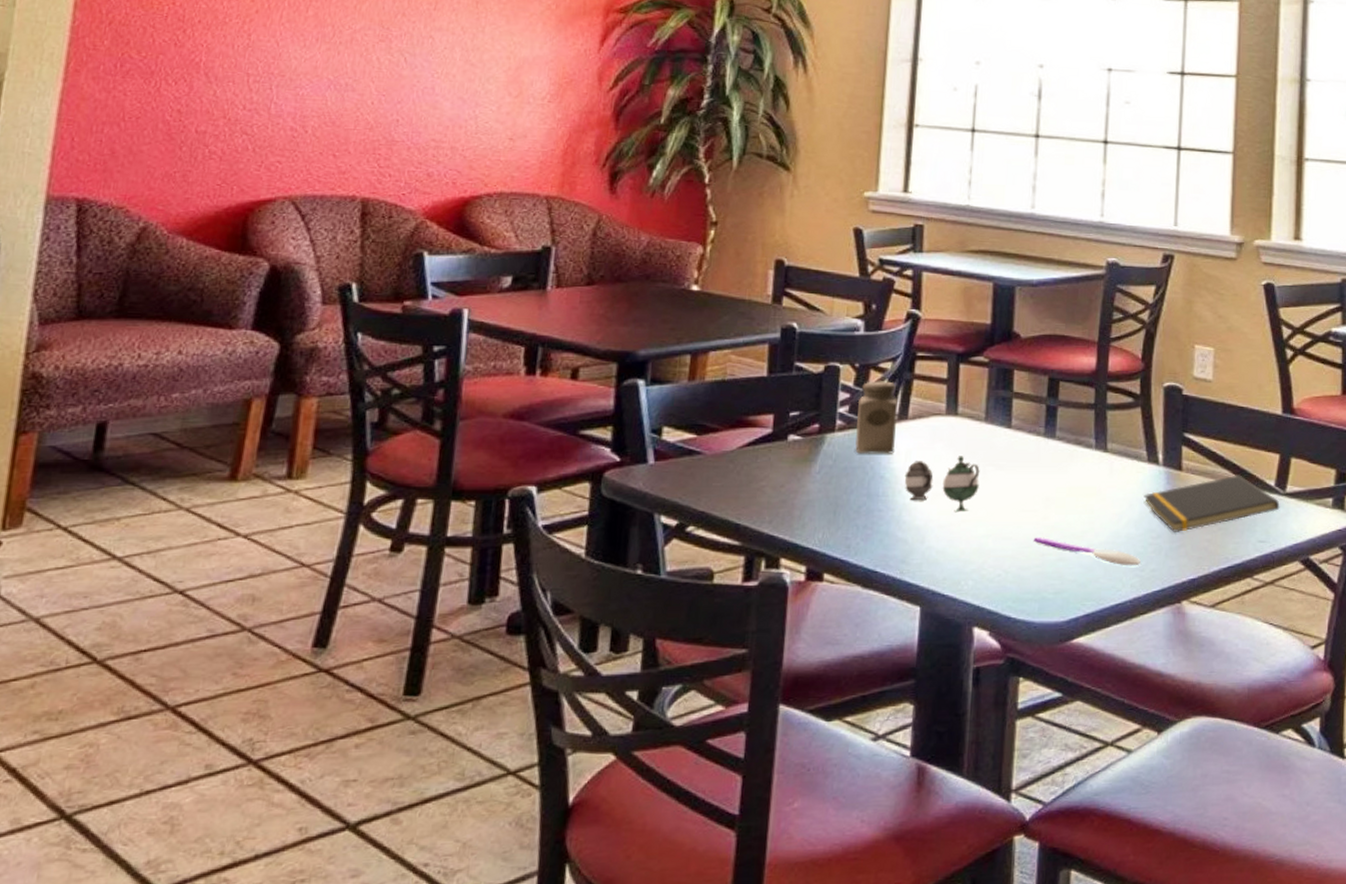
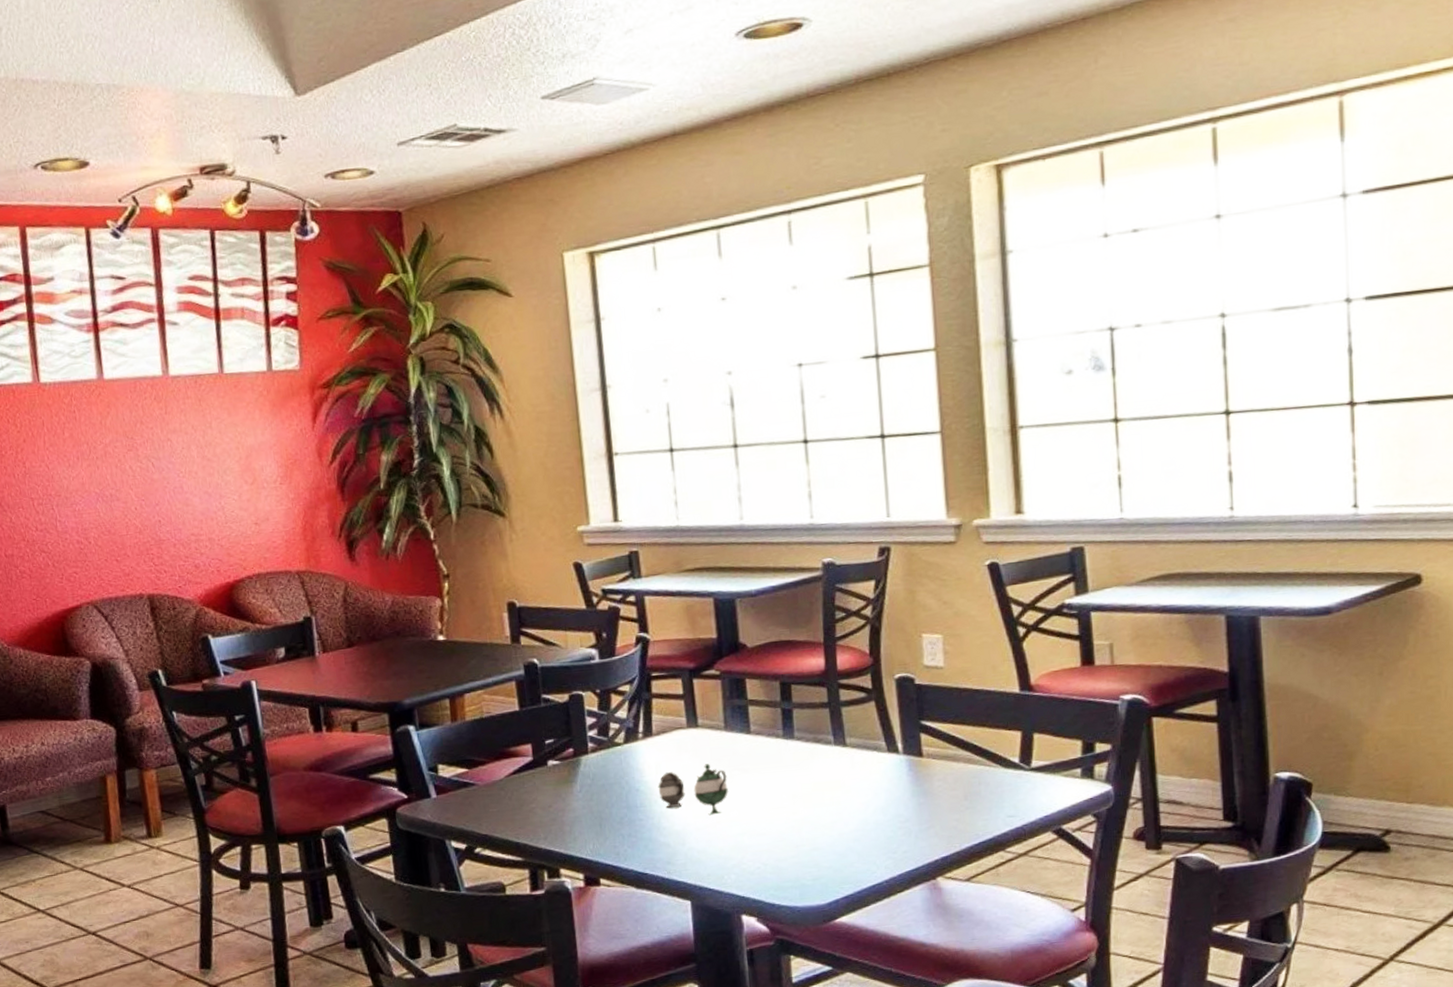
salt shaker: present [855,381,898,454] -> none [604,702,645,771]
spoon: present [1034,537,1141,566] -> none [787,830,892,850]
notepad: present [1144,475,1280,532] -> none [887,755,1027,815]

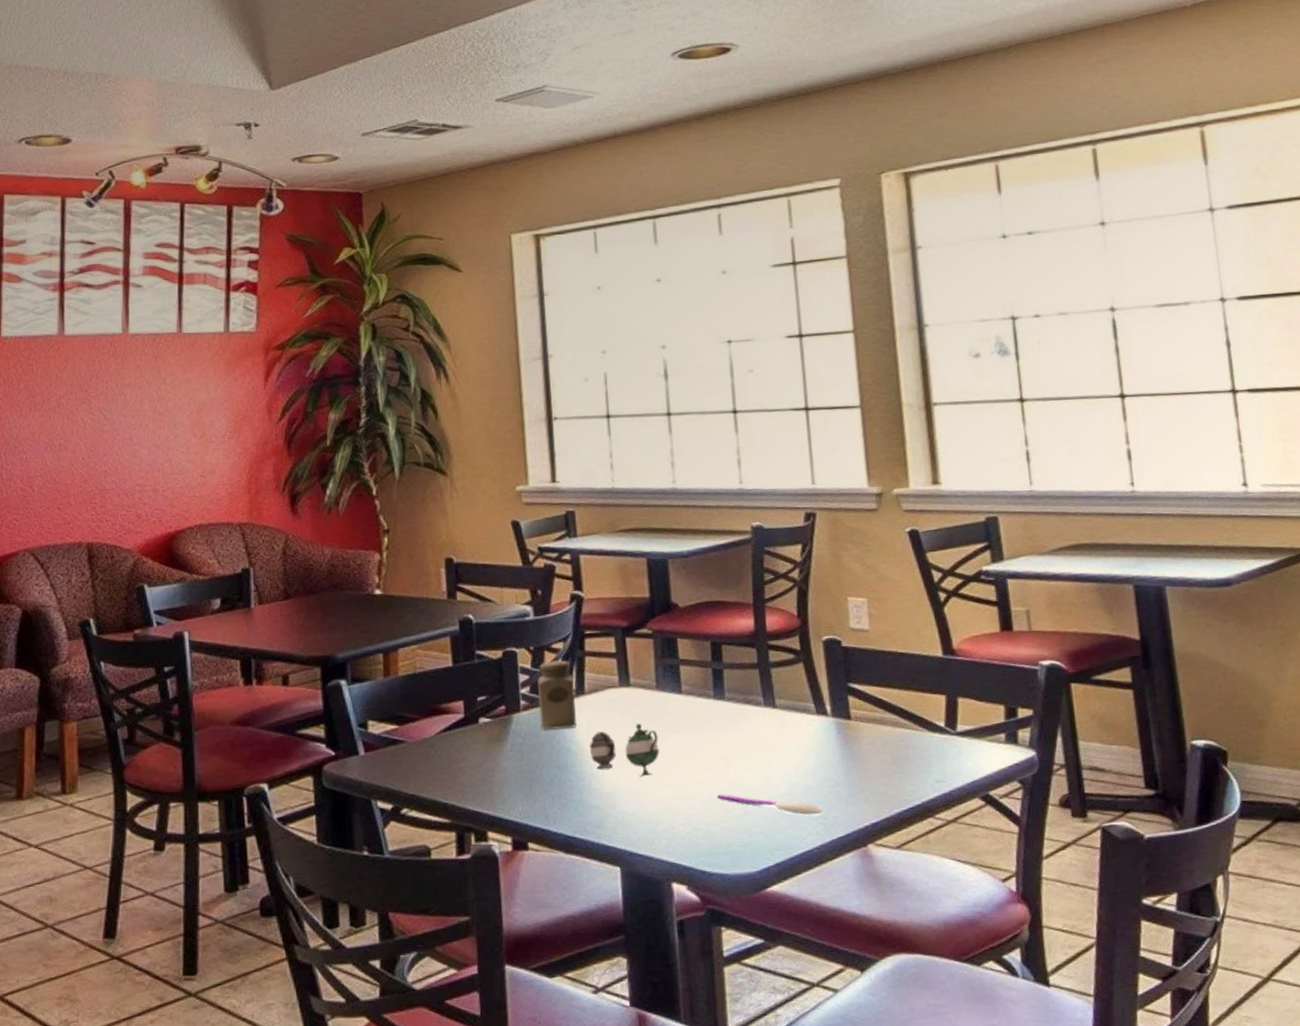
salt shaker: none [604,702,645,771] -> present [537,660,577,730]
spoon: none [787,830,892,850] -> present [717,794,822,815]

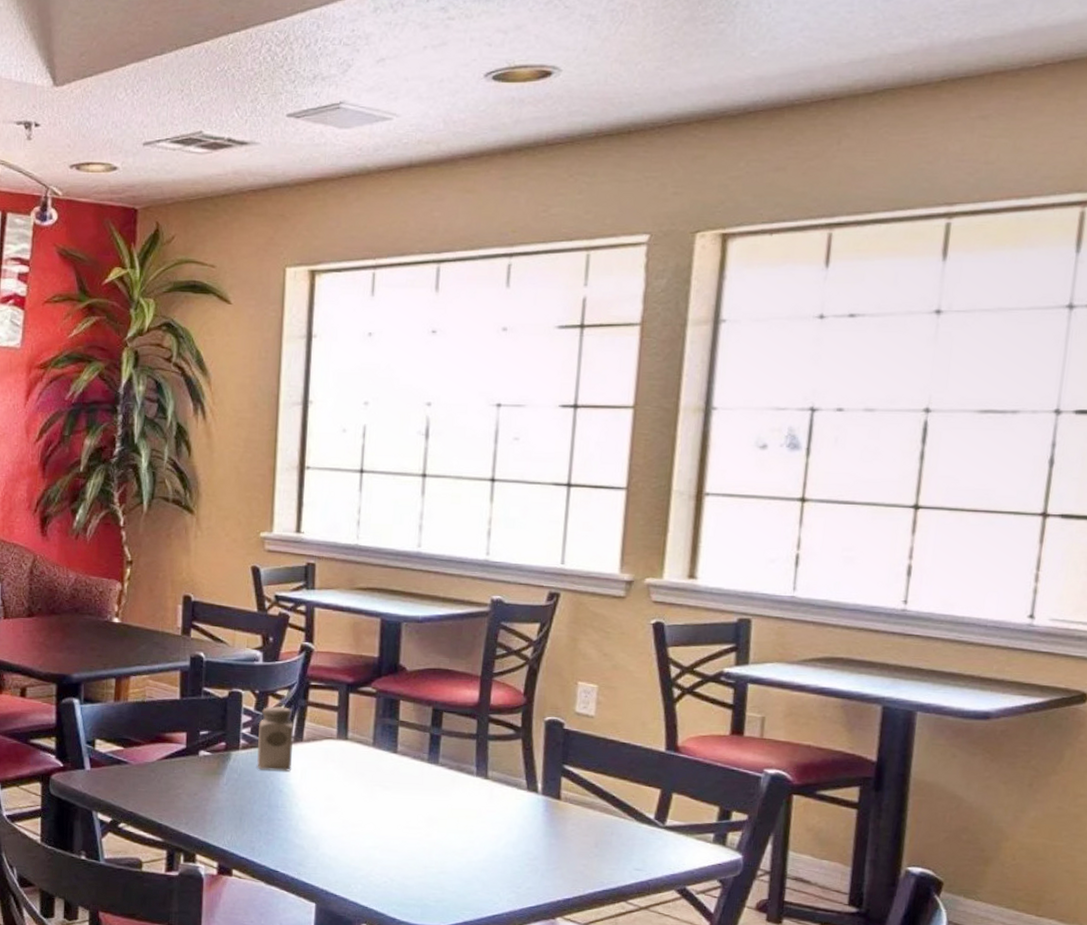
teapot: present [589,723,659,777] -> none [300,776,368,826]
spoon: present [717,794,822,815] -> none [417,851,517,883]

